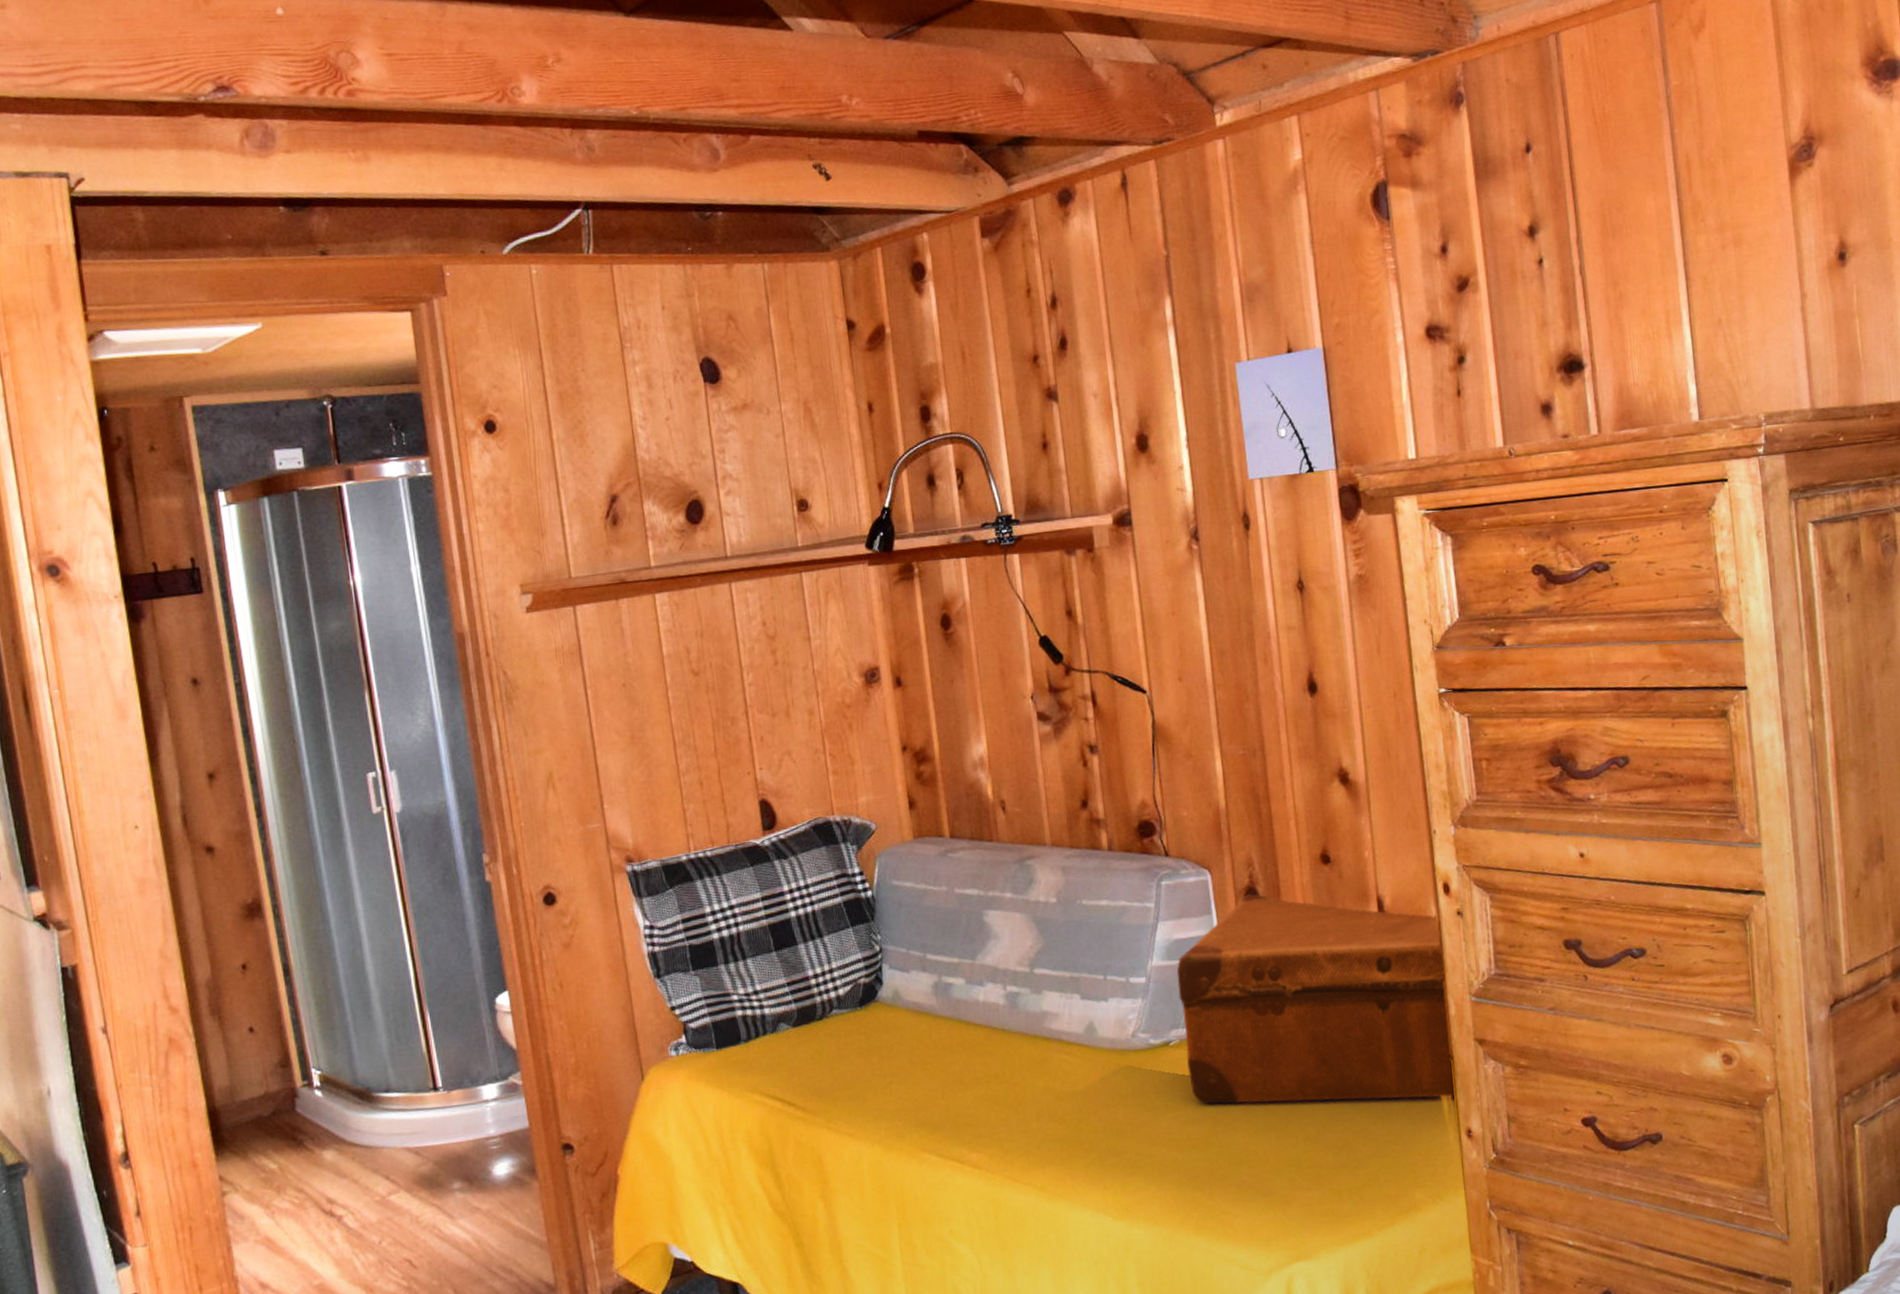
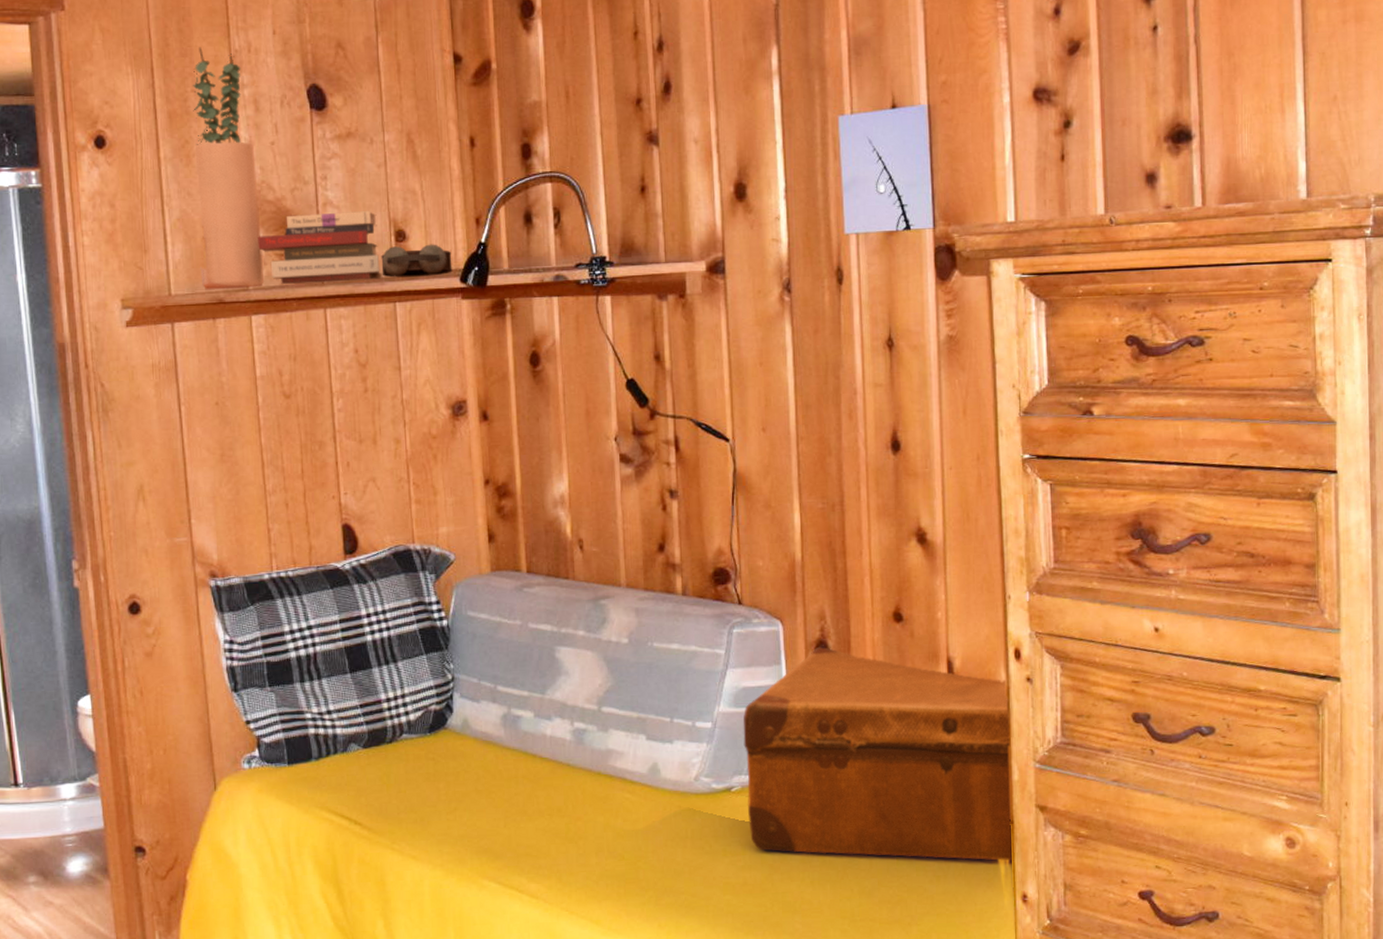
vase: none [583,326,667,571] -> present [193,47,265,290]
books: none [657,482,788,561] -> present [258,211,383,285]
alarm clock: none [784,511,858,548] -> present [381,244,453,278]

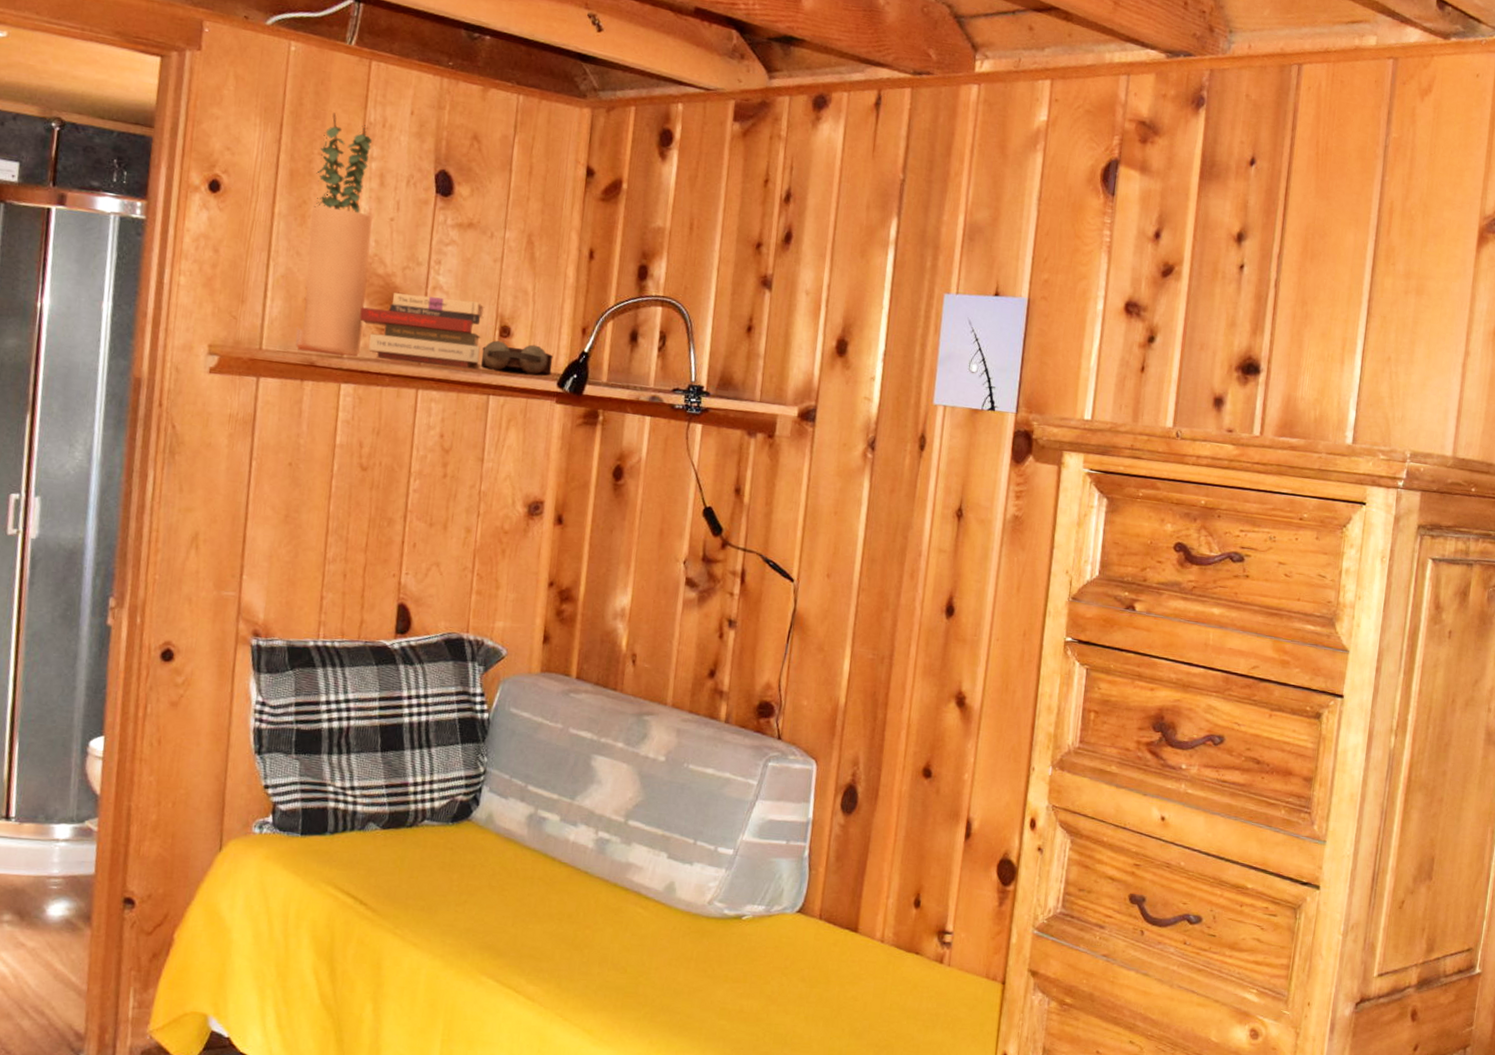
suitcase: present [743,645,1014,861] -> none [753,789,1019,1020]

